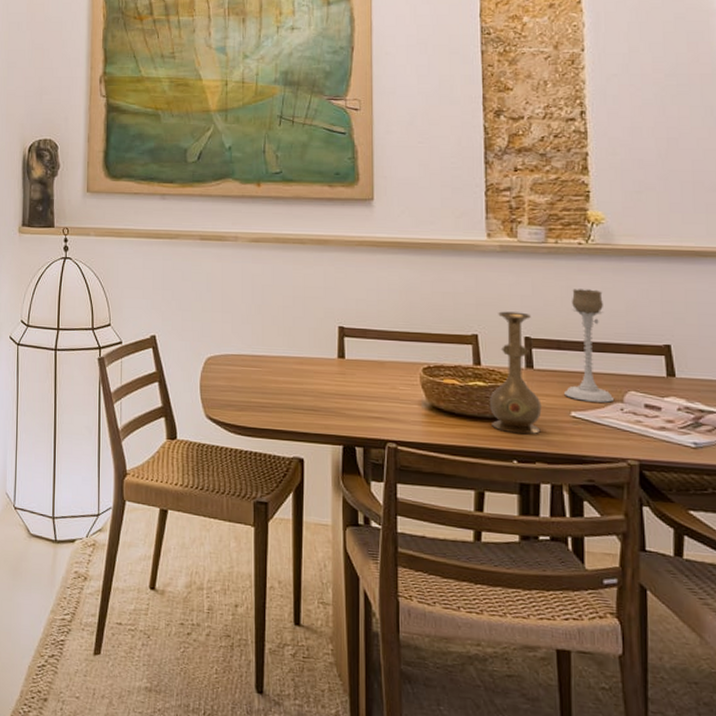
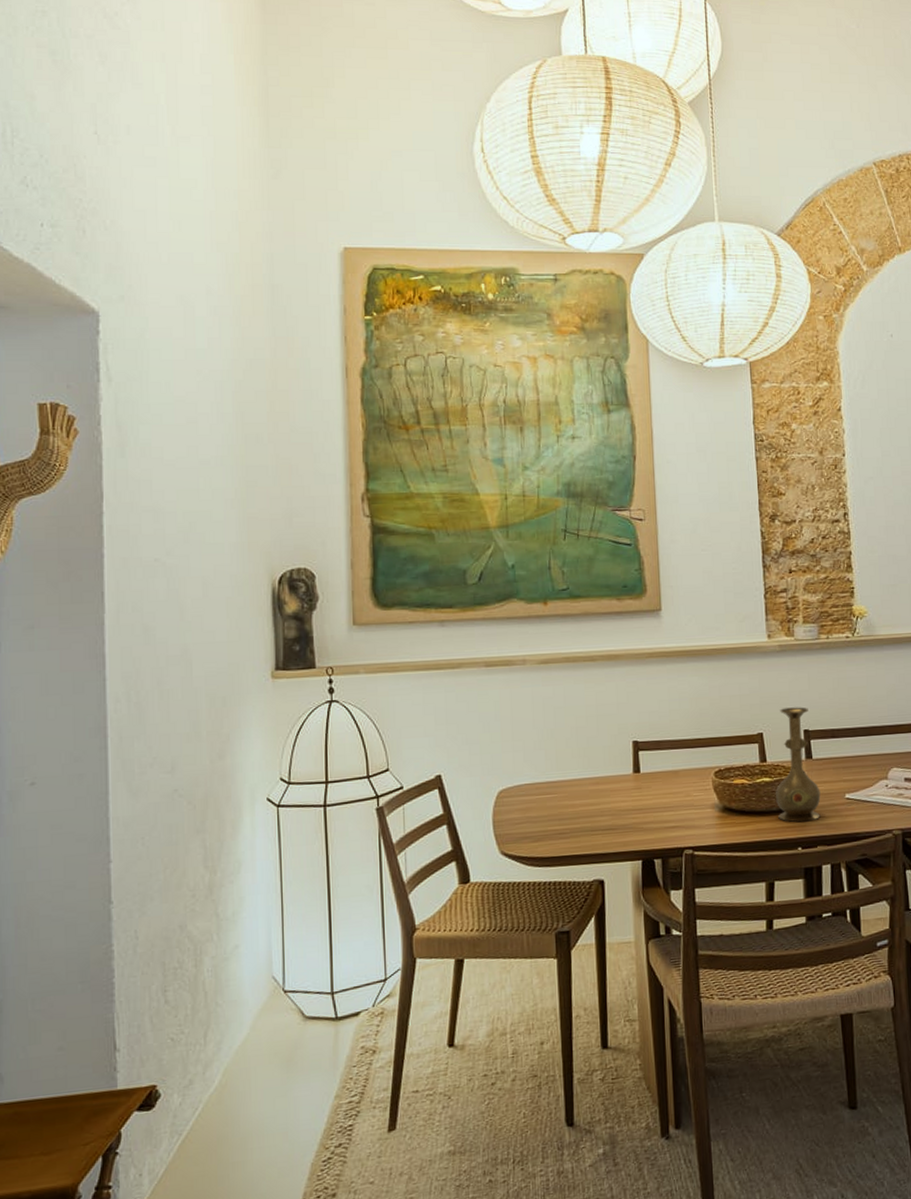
candle holder: present [564,289,615,403] -> none [839,678,881,783]

